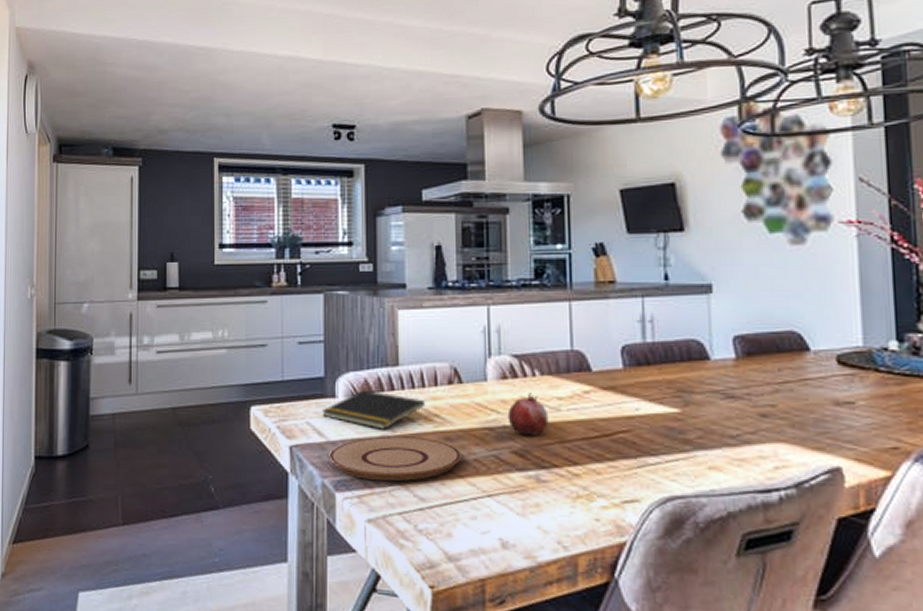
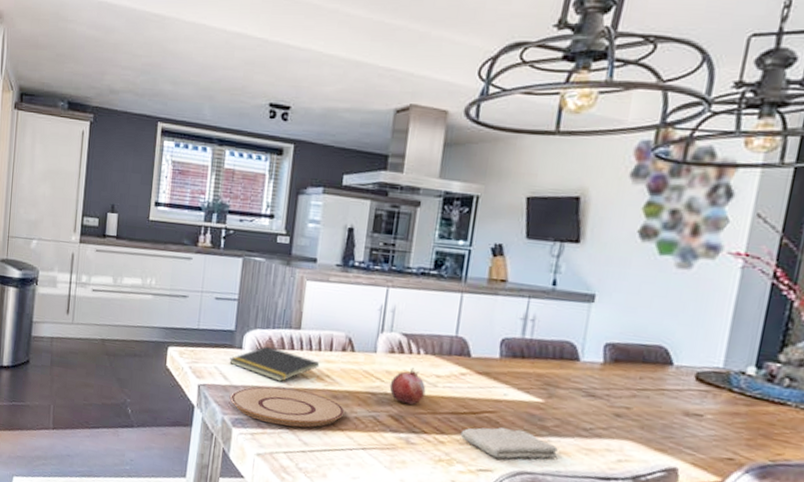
washcloth: none [596,447,709,484] -> present [460,427,558,459]

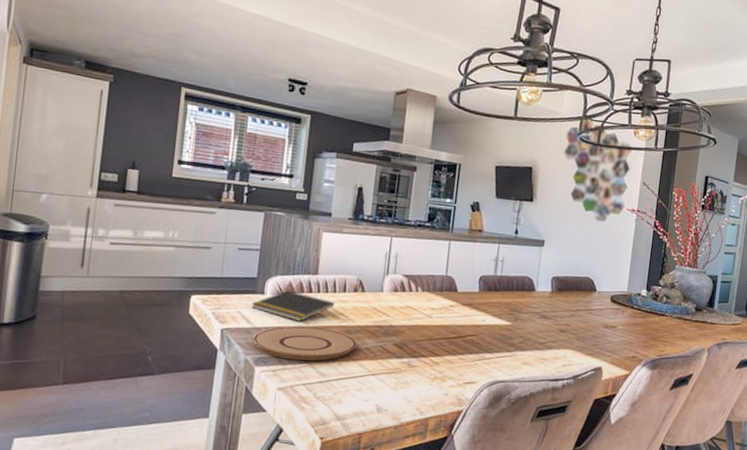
fruit: present [389,368,426,406] -> none [394,303,423,335]
washcloth: present [460,427,558,459] -> none [450,346,523,372]

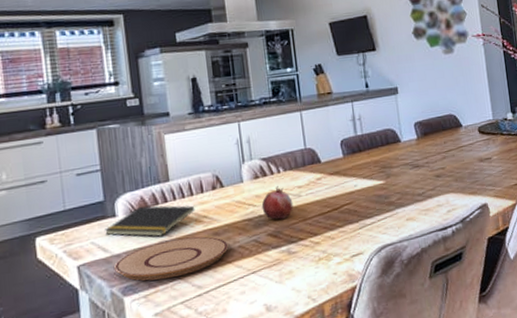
fruit: none [394,303,423,335] -> present [261,186,294,220]

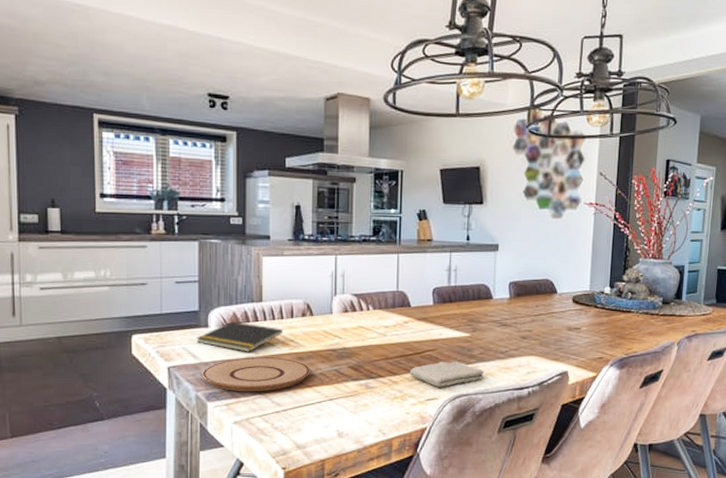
fruit: present [261,186,294,220] -> none [347,323,378,356]
washcloth: none [330,211,407,241] -> present [409,361,485,387]

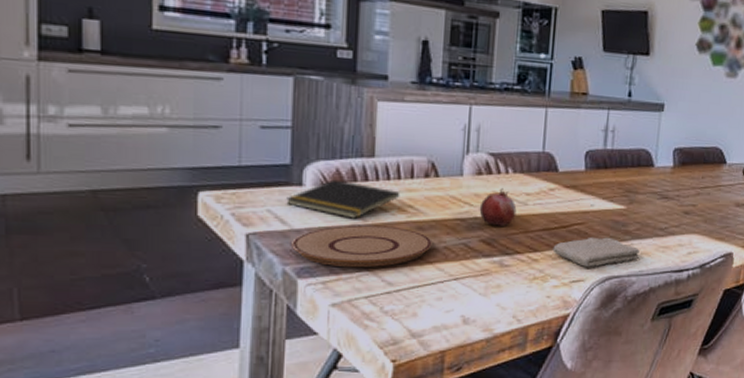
fruit: none [347,323,378,356] -> present [479,188,517,227]

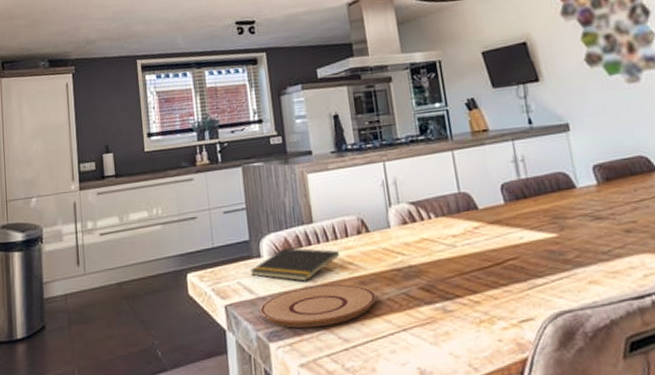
fruit: present [479,188,517,227] -> none [411,234,448,273]
washcloth: present [552,237,640,267] -> none [492,269,589,304]

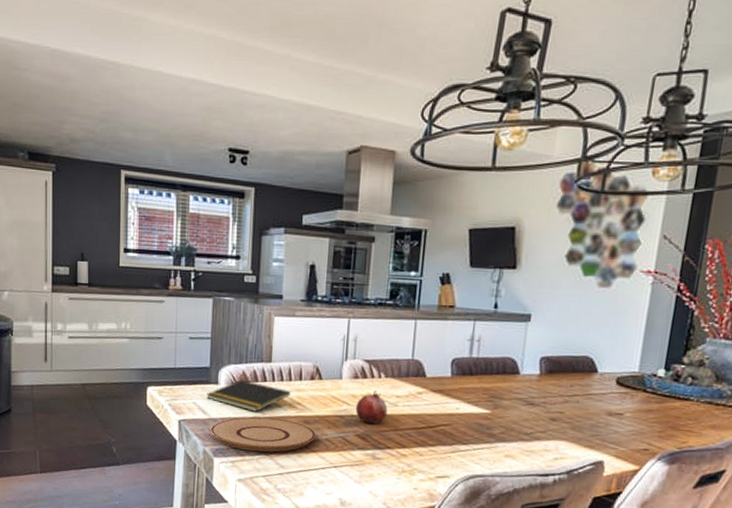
fruit: none [411,234,448,273] -> present [355,391,388,425]

